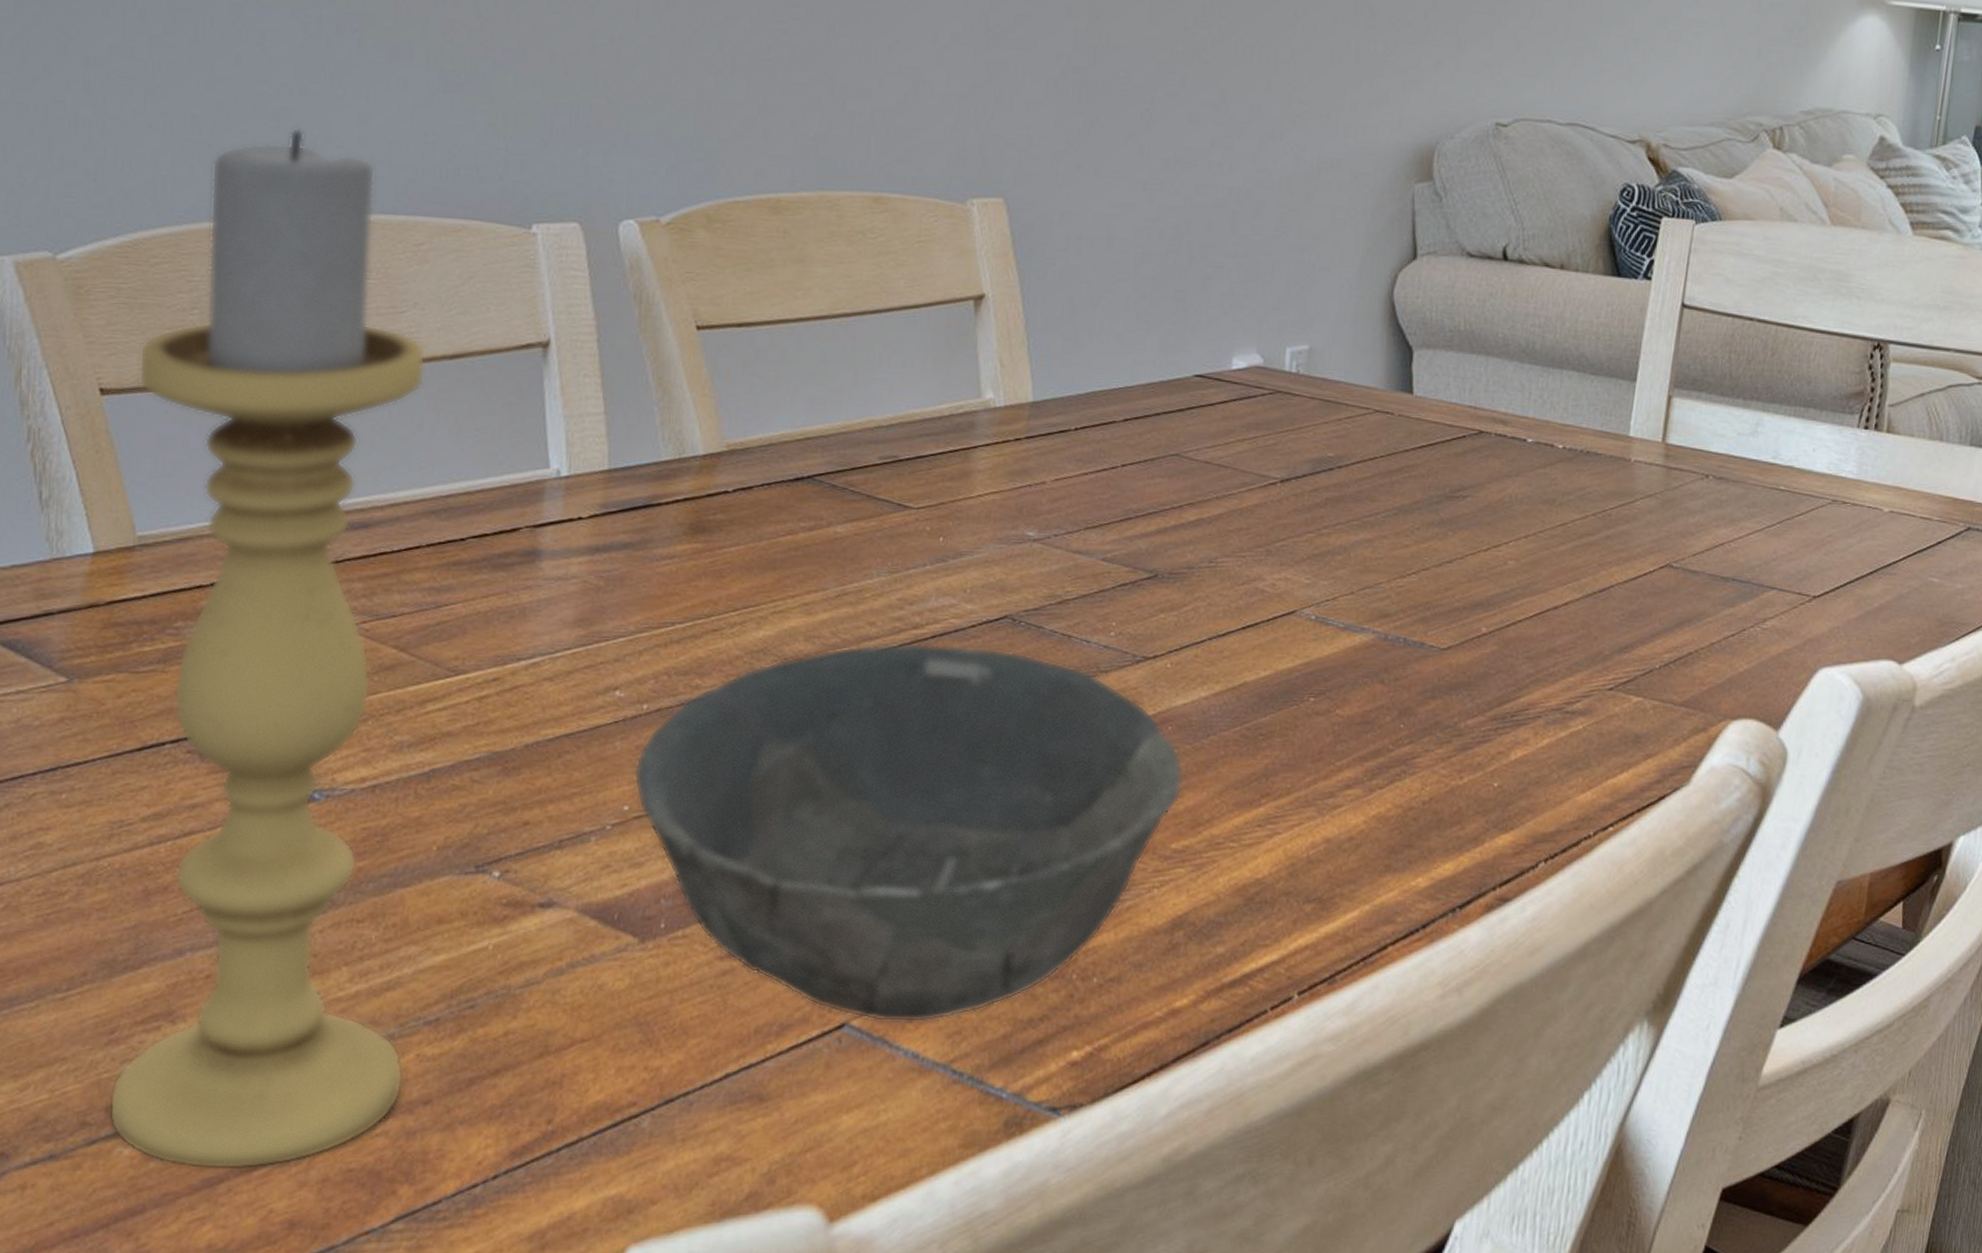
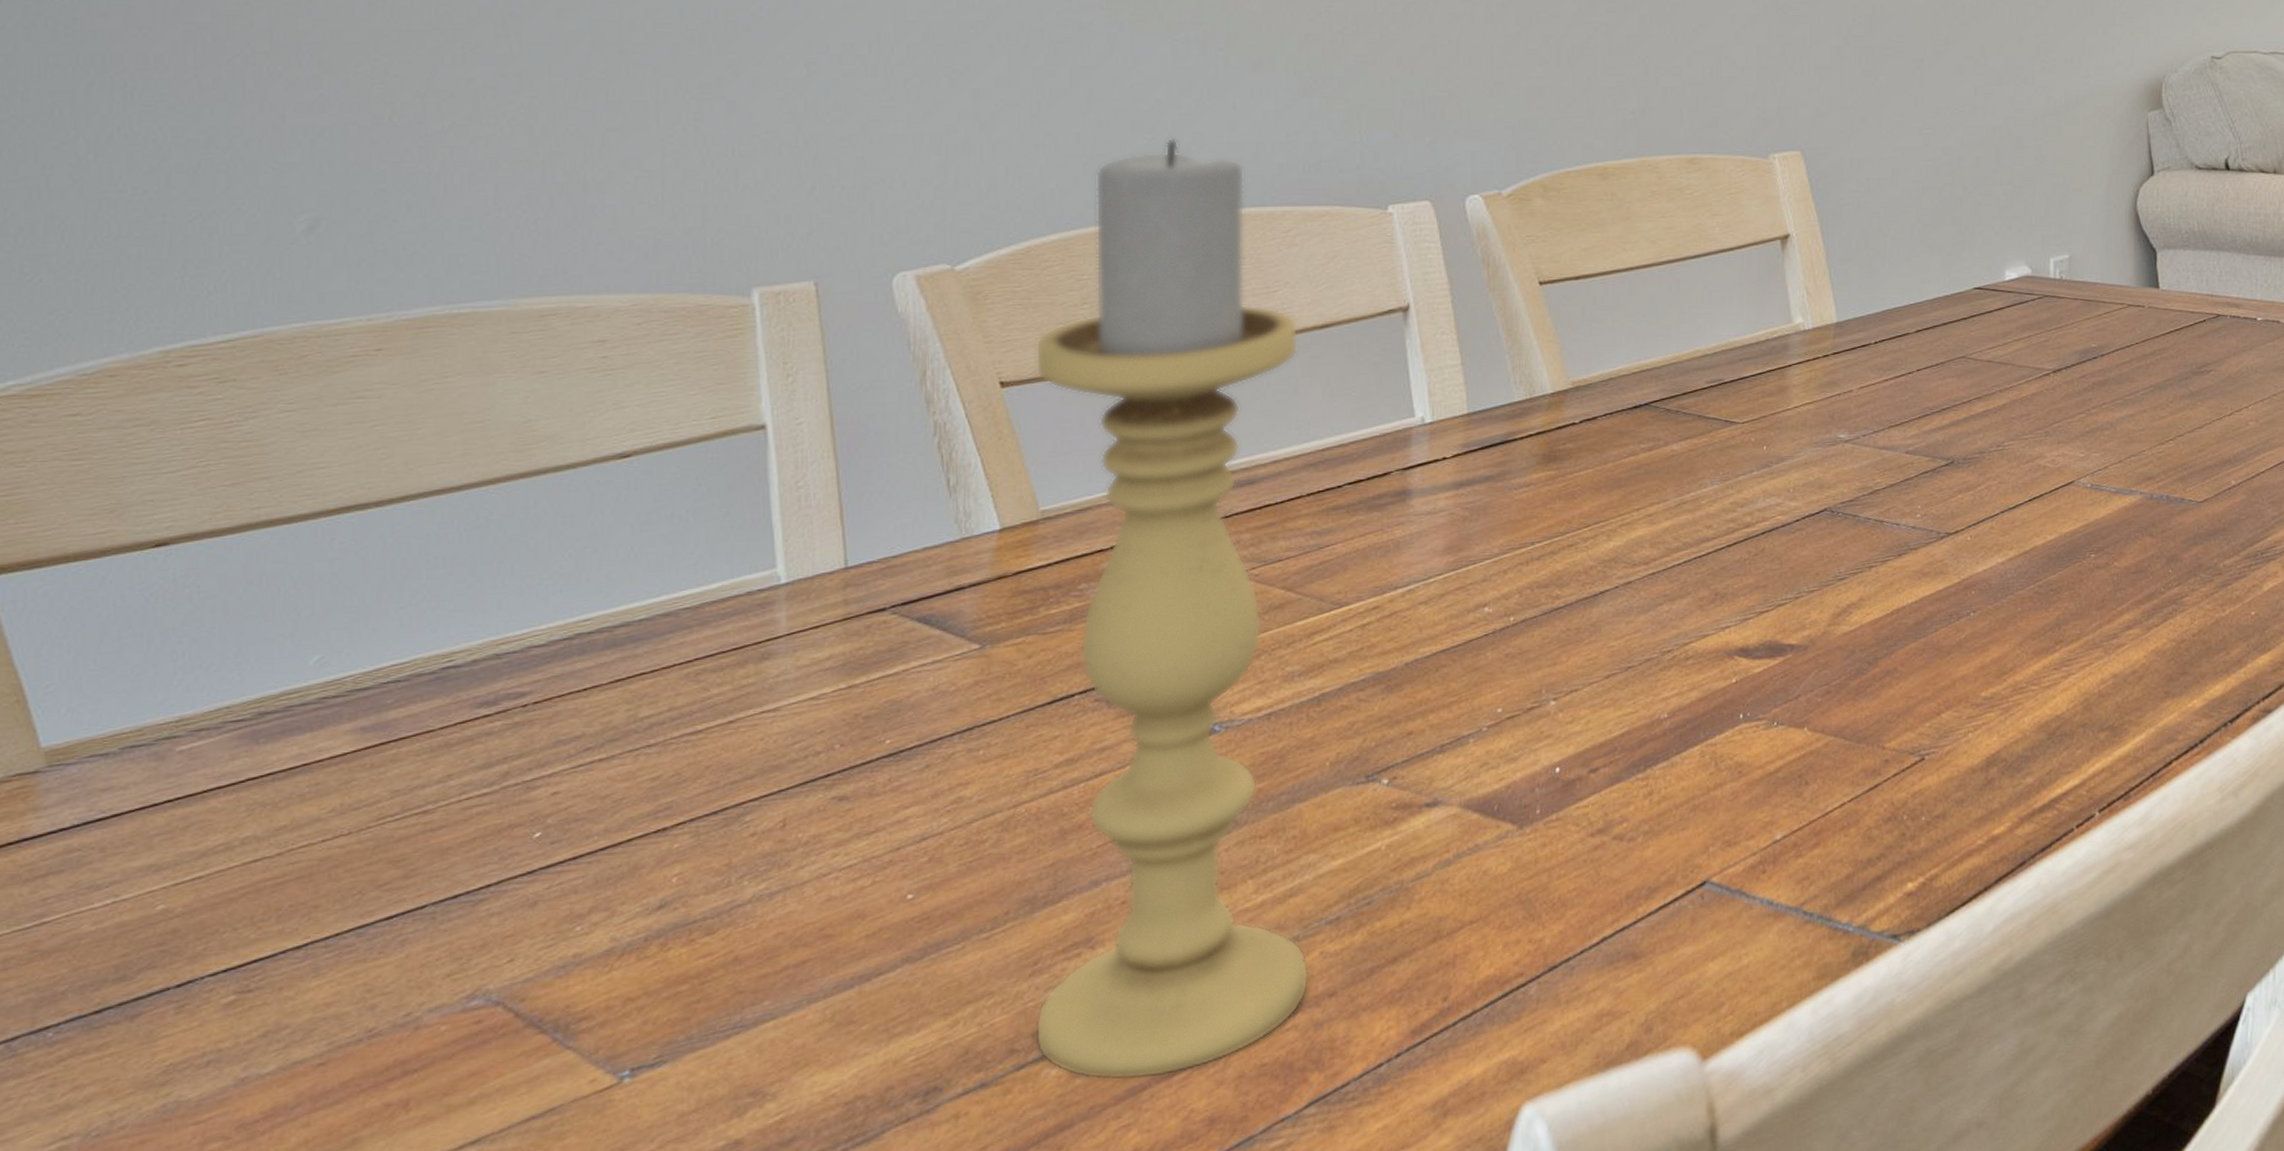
bowl: present [632,642,1184,1023] -> none [1504,538,1988,877]

